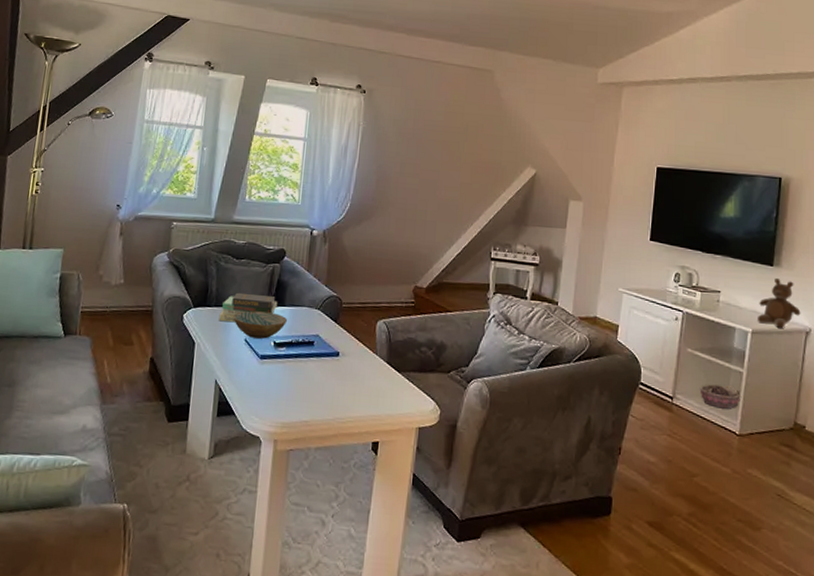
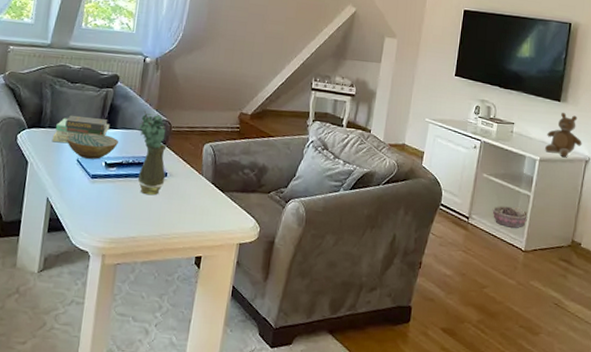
vase: none [308,286,338,377] -> present [137,111,167,196]

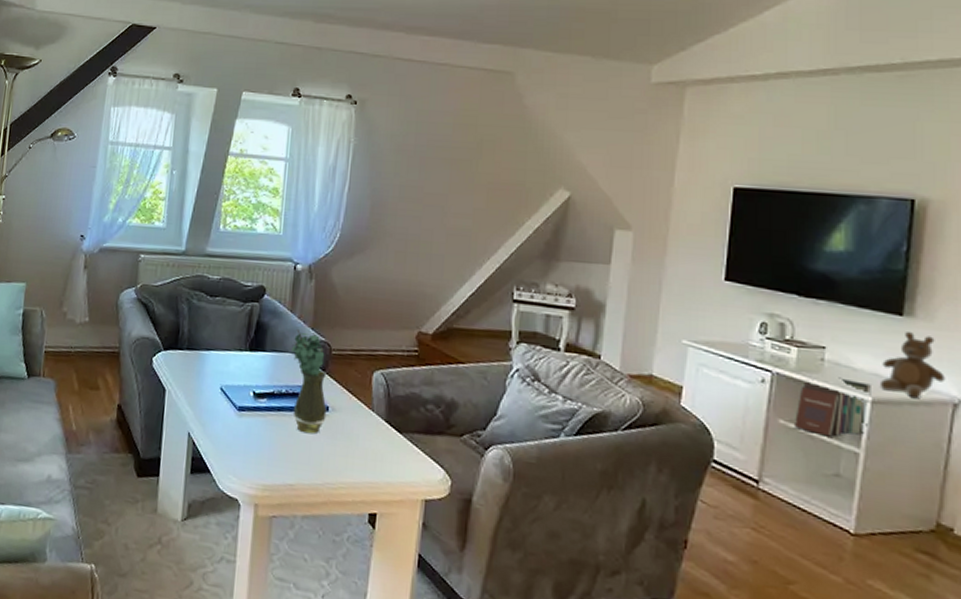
books: present [52,115,110,144] -> none [191,334,257,369]
bowl: present [66,132,118,159] -> none [207,355,268,388]
decorative basket: present [492,205,528,228] -> none [796,466,856,501]
books: none [493,144,540,185] -> present [795,377,871,437]

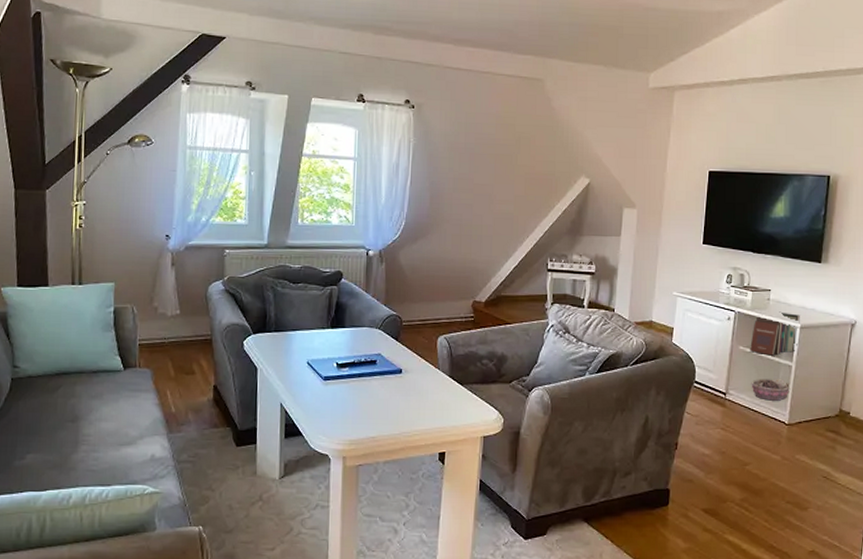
vase: present [292,329,327,434] -> none [368,307,401,394]
decorative basket: none [796,466,856,501] -> present [751,378,790,401]
teddy bear: present [881,332,945,399] -> none [806,275,847,323]

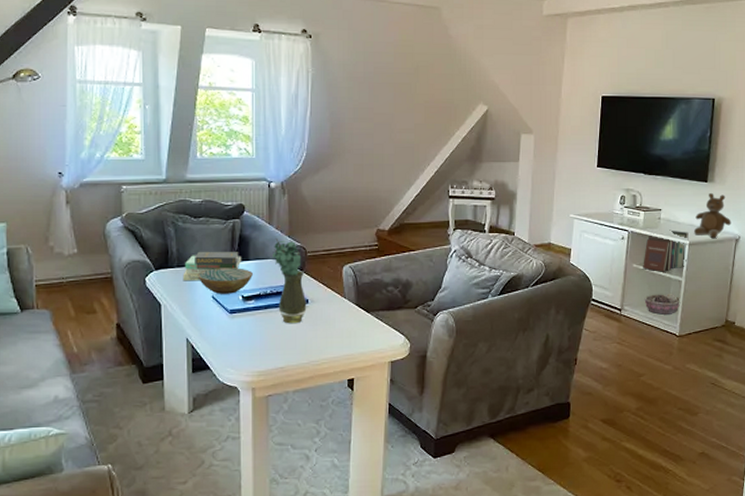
books: none [279,316,338,347] -> present [182,251,242,281]
bowl: none [294,334,348,361] -> present [197,268,253,294]
vase: none [368,307,401,394] -> present [273,238,307,324]
teddy bear: none [806,275,847,323] -> present [694,193,731,239]

